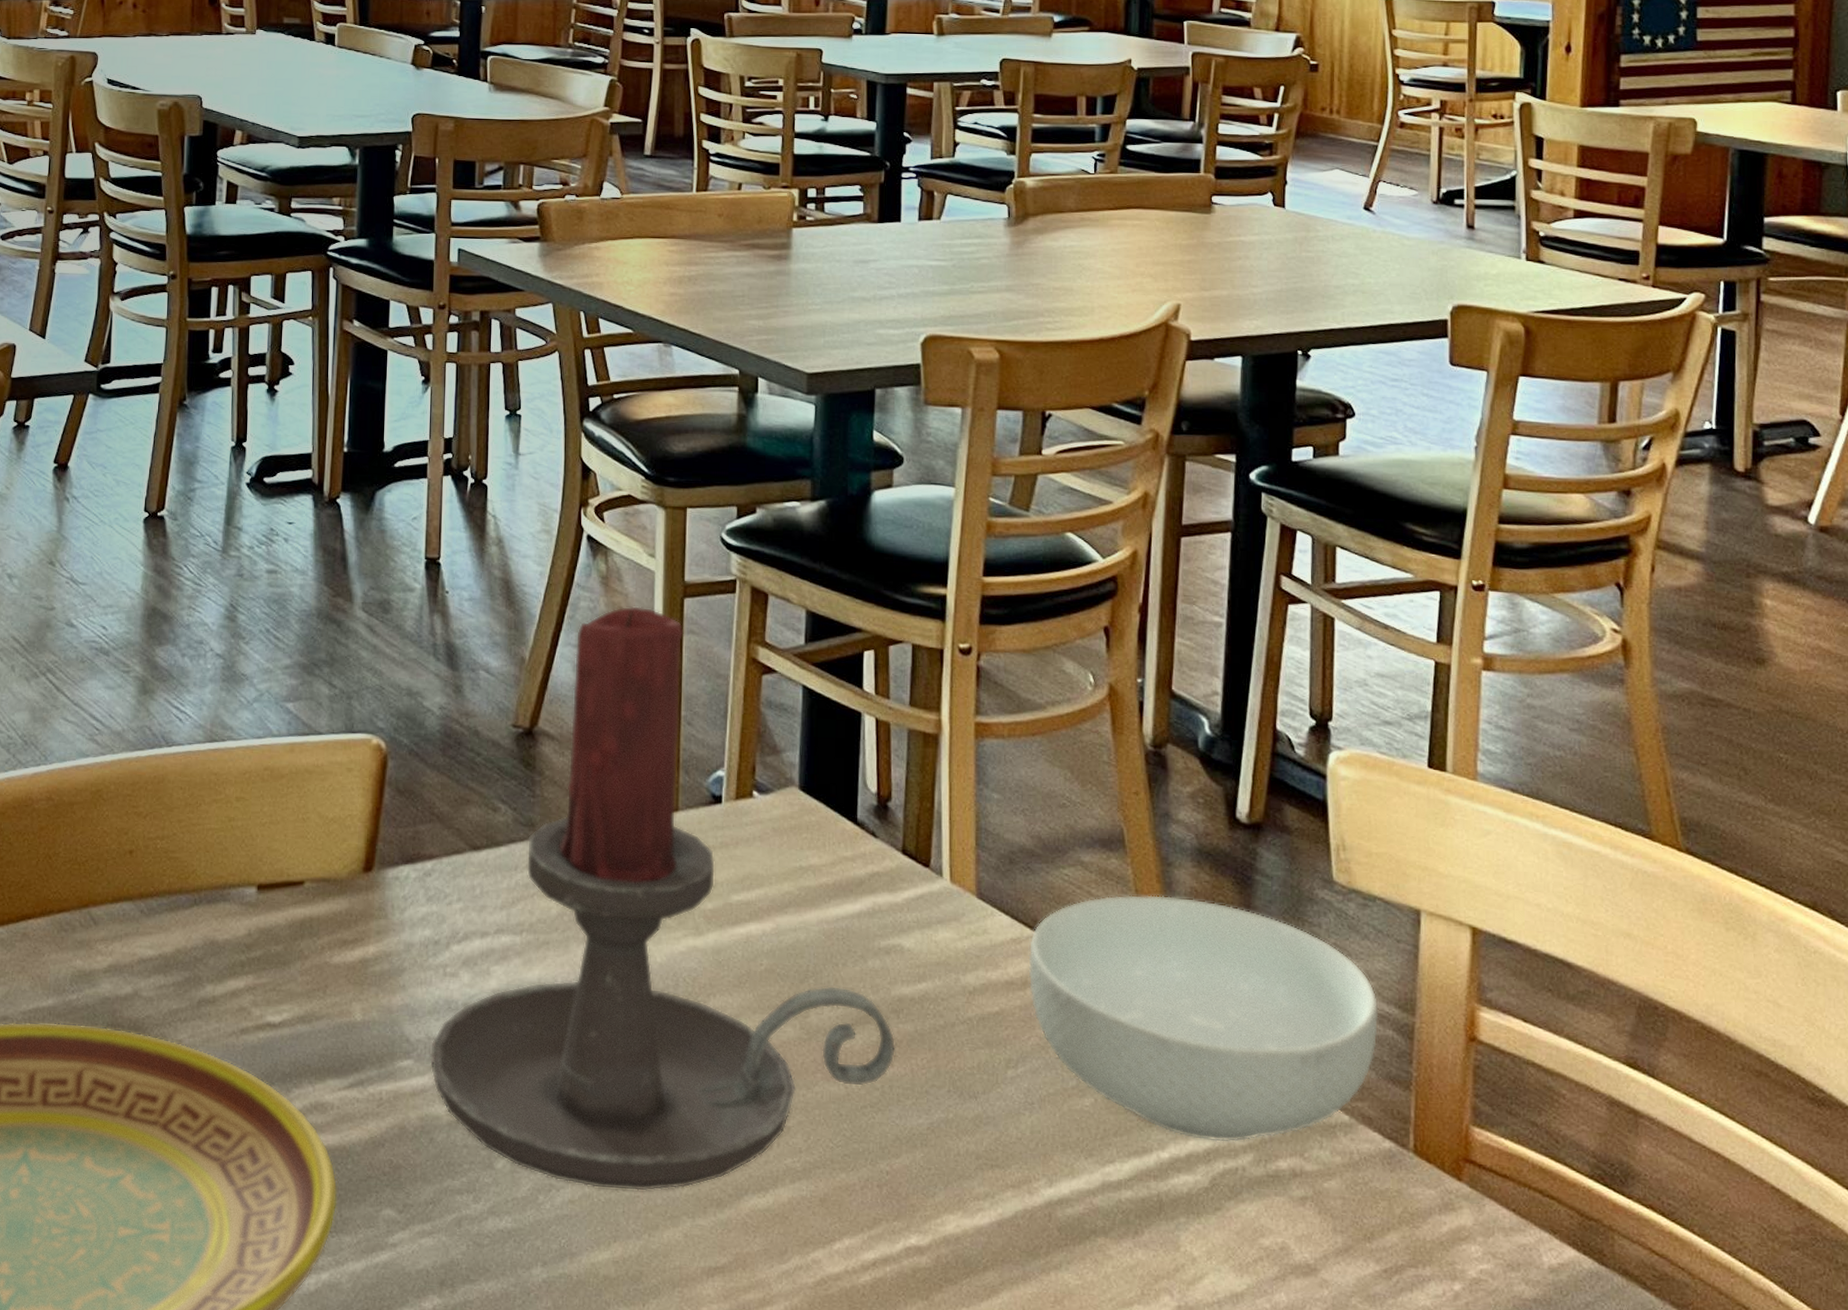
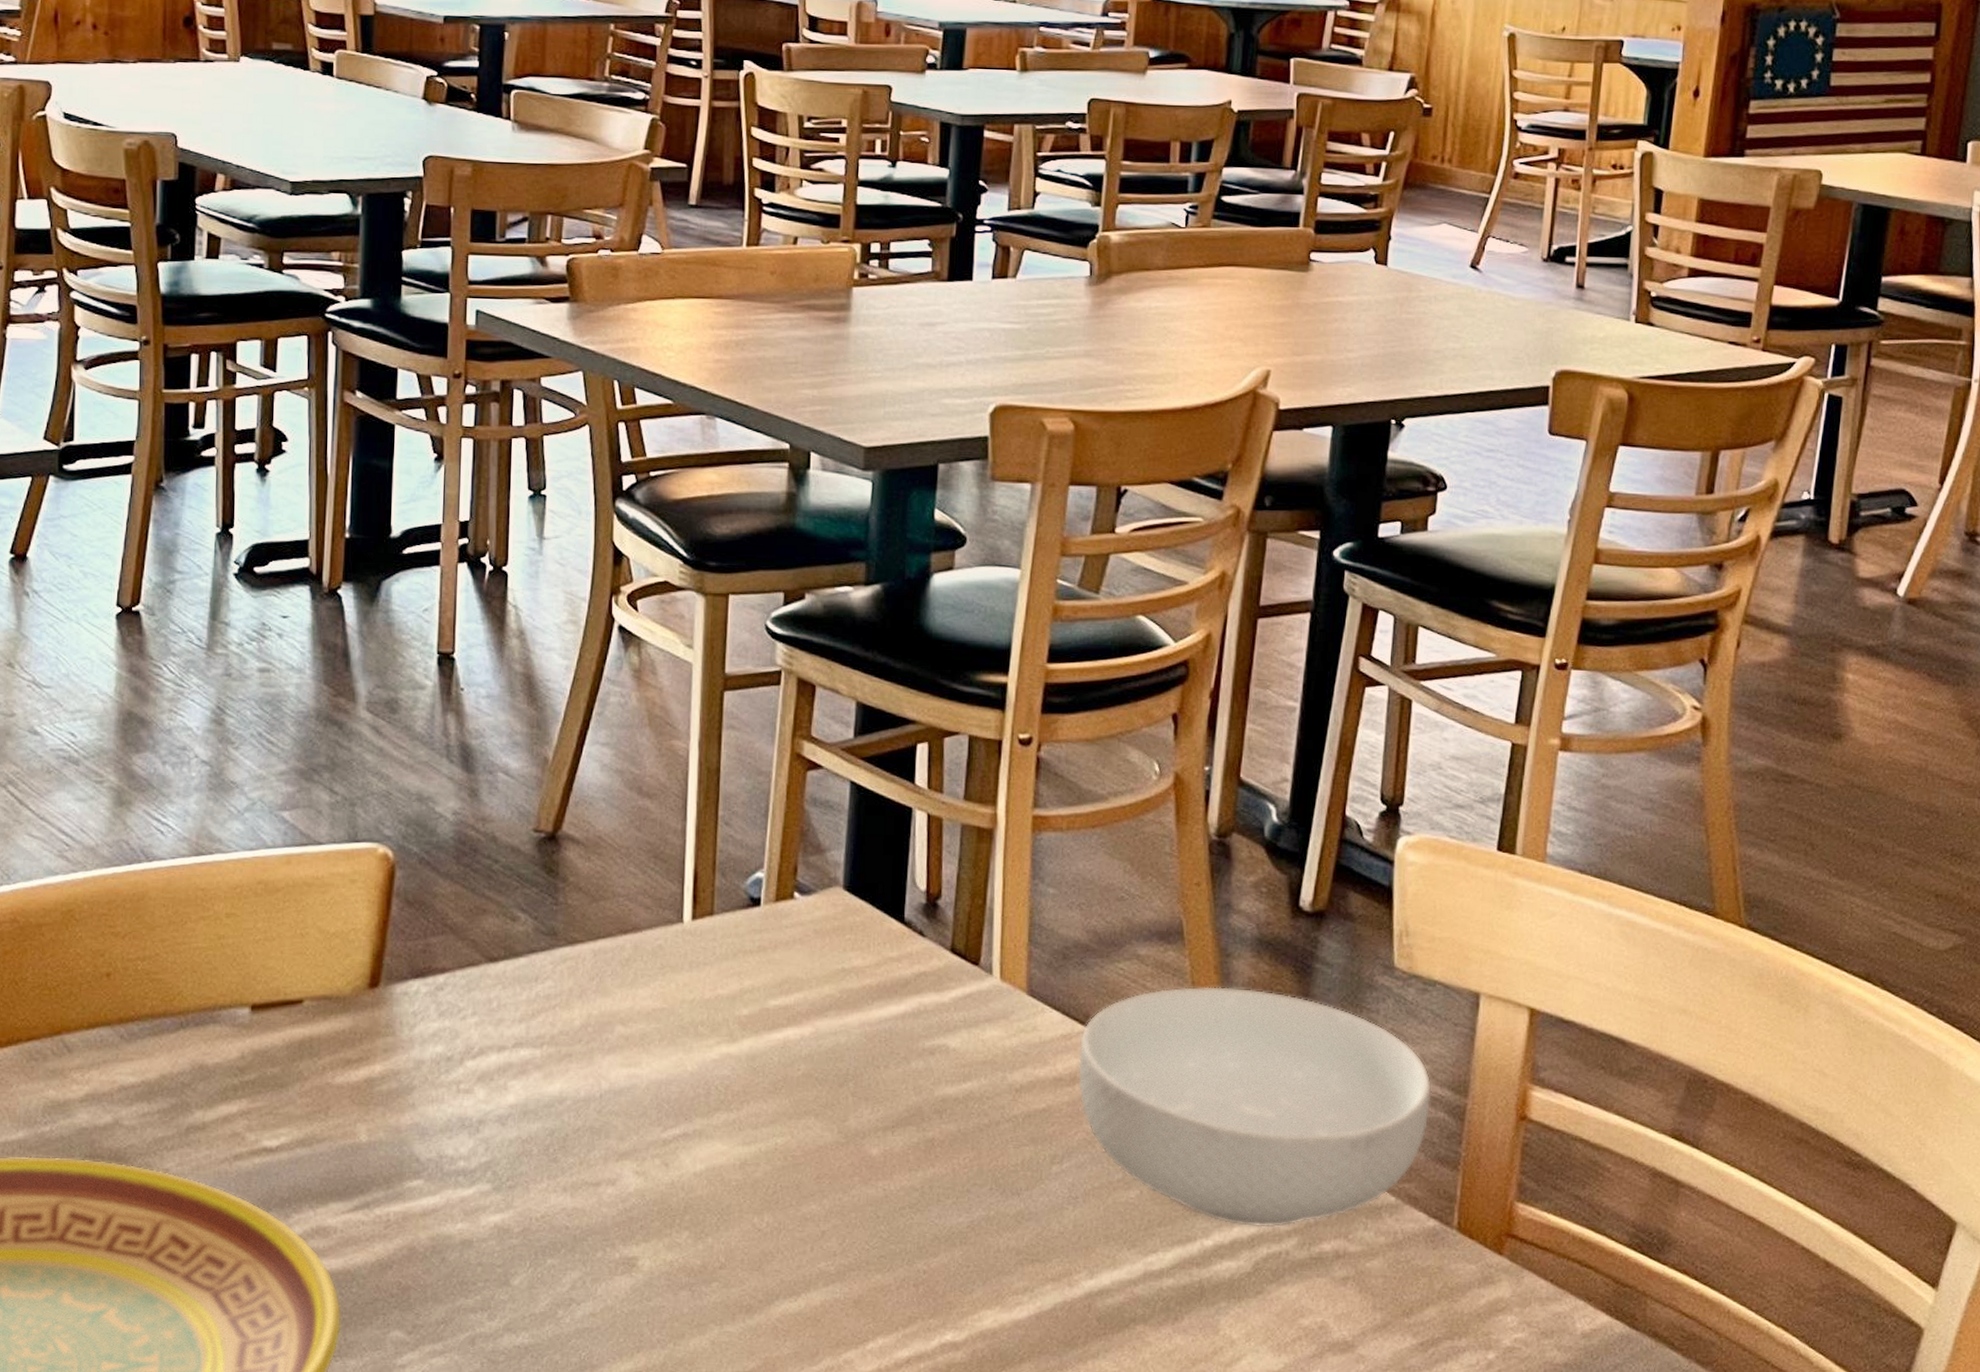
candle holder: present [430,606,896,1191] -> none [442,701,938,1301]

